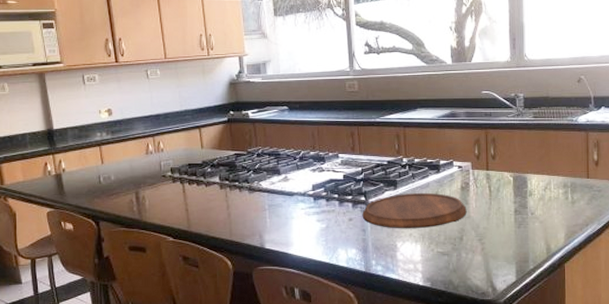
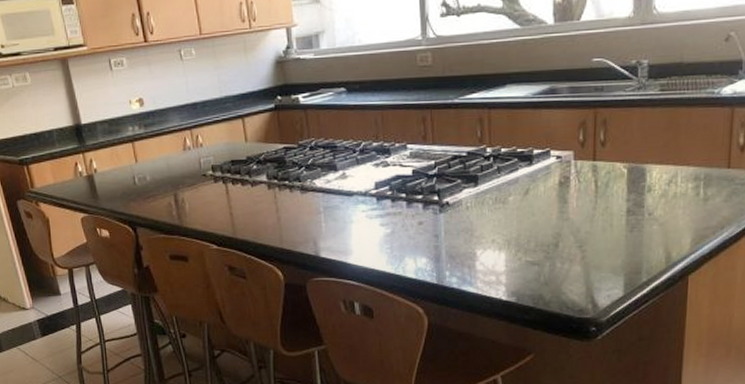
cutting board: present [362,192,467,229] -> none [434,189,565,234]

